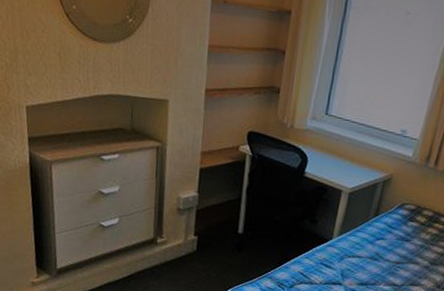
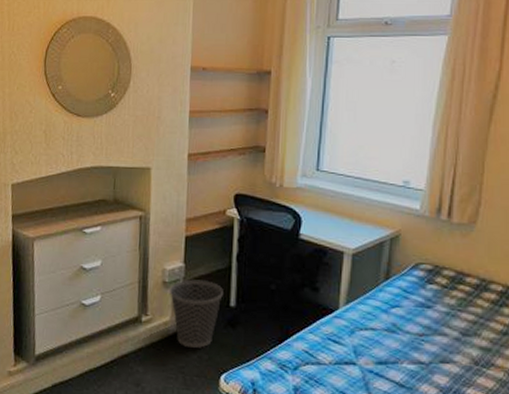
wastebasket: none [184,207,233,268] -> present [170,279,223,348]

